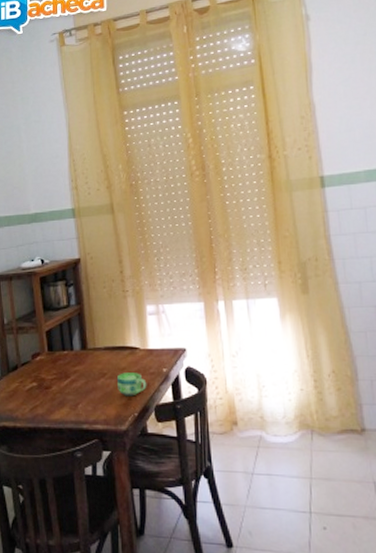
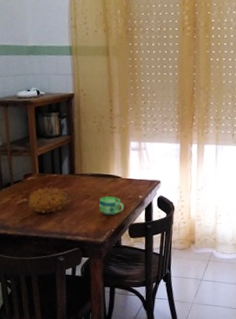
fruit: none [38,365,83,399] -> present [28,186,70,214]

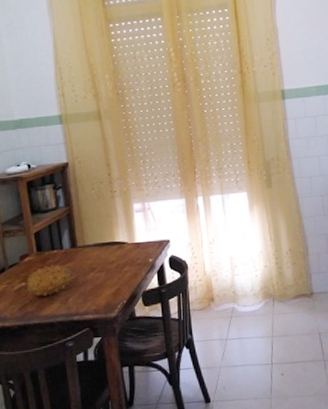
cup: present [99,196,125,216] -> none [107,264,135,287]

